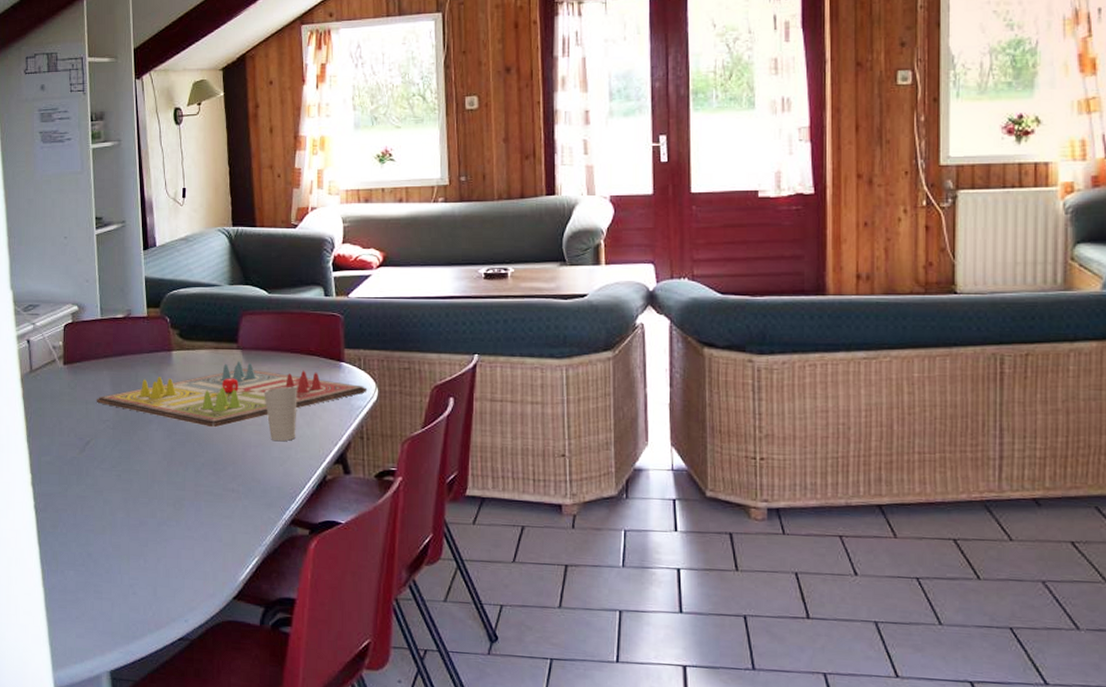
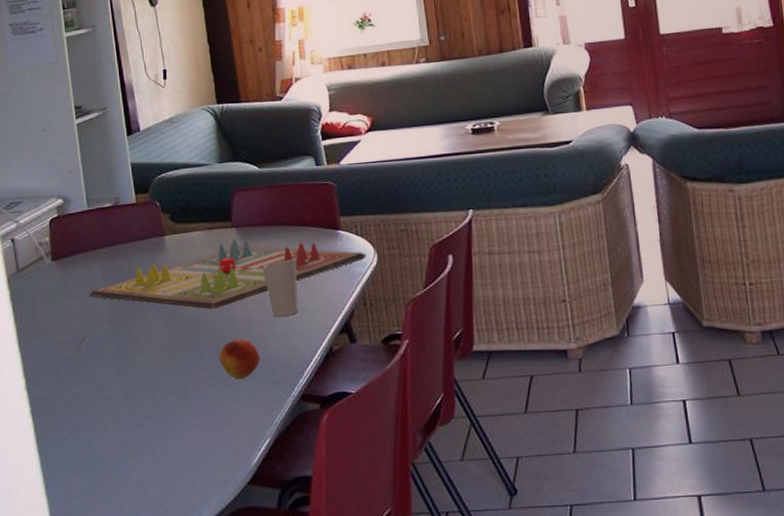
fruit: none [216,458,255,498] -> present [219,339,260,380]

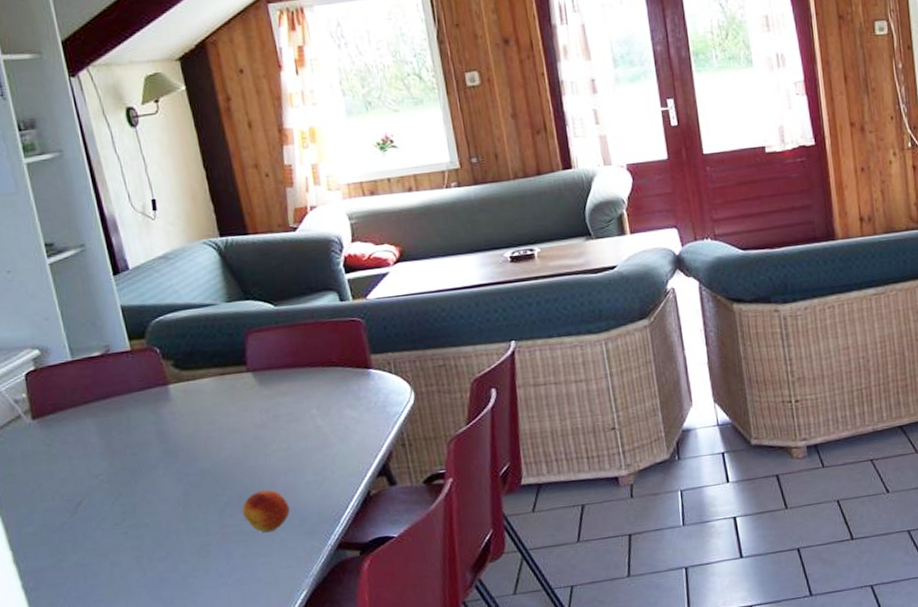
gameboard: present [88,239,367,310] -> none [81,383,403,462]
cup: present [262,258,299,317] -> none [285,401,330,464]

